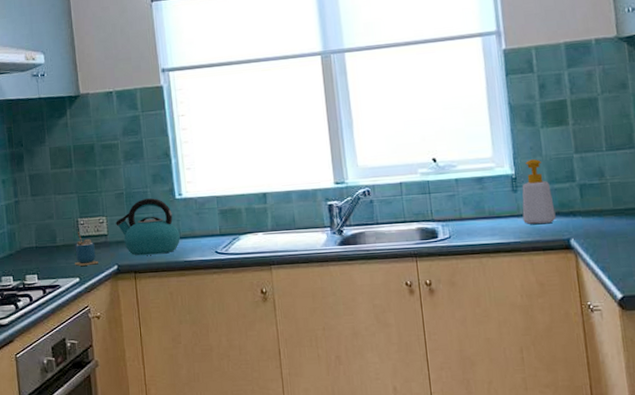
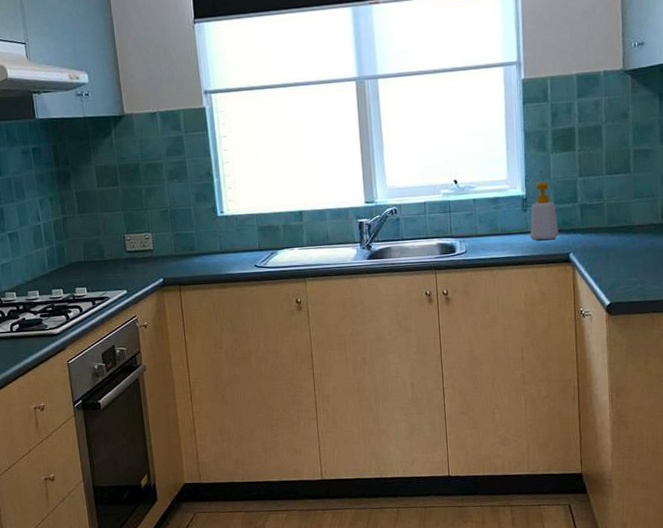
cup: present [75,231,98,266] -> none [122,246,145,279]
kettle: present [116,198,180,256] -> none [161,215,222,269]

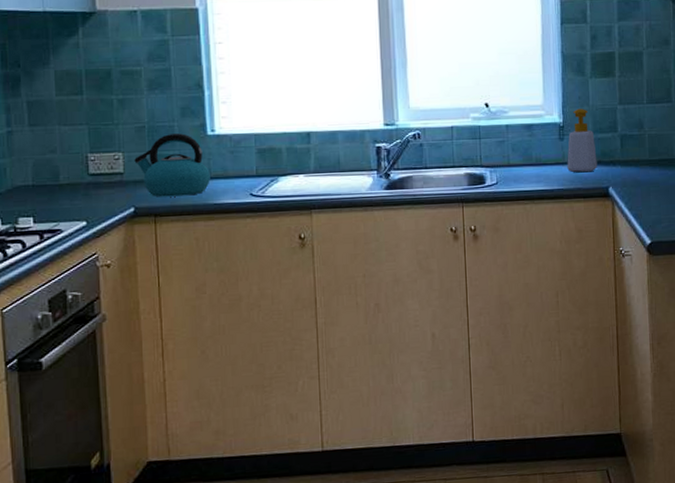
kettle: none [161,215,222,269] -> present [134,133,210,197]

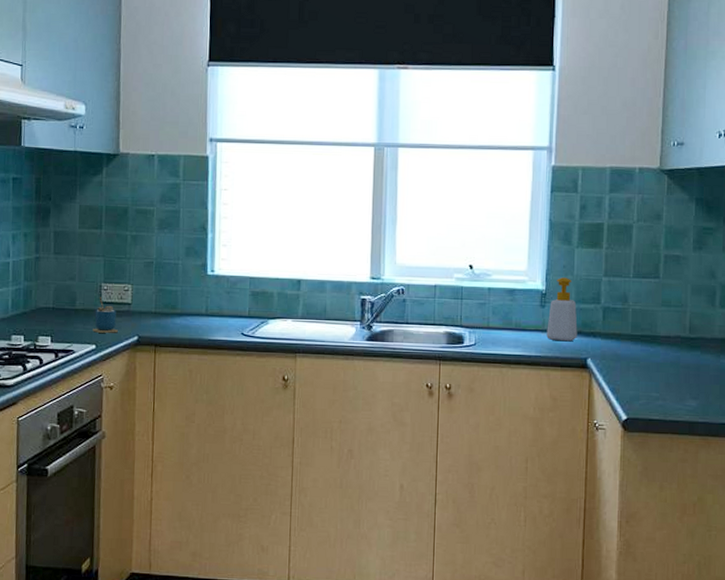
cup: none [81,168,111,208] -> present [93,296,118,333]
kettle: present [134,133,210,197] -> none [141,271,207,330]

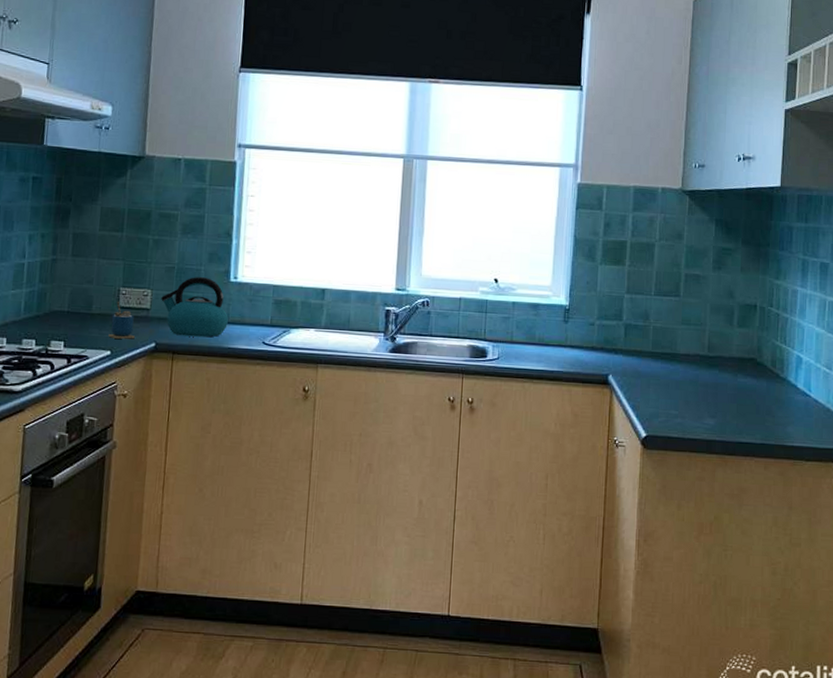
kettle: none [141,271,207,330] -> present [161,277,228,337]
soap bottle: present [546,277,578,342] -> none [569,293,600,358]

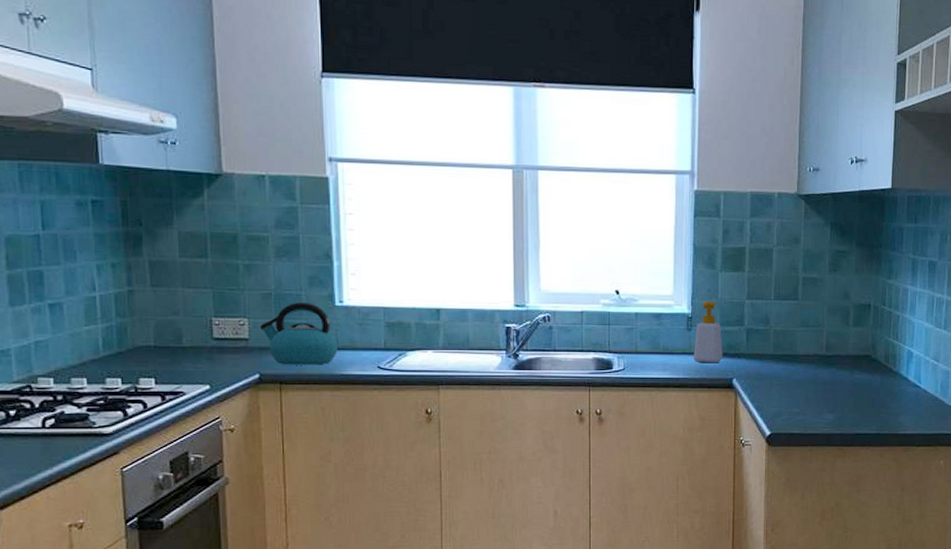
cup: present [108,301,135,339] -> none [205,332,235,372]
soap bottle: none [569,293,600,358] -> present [693,301,723,363]

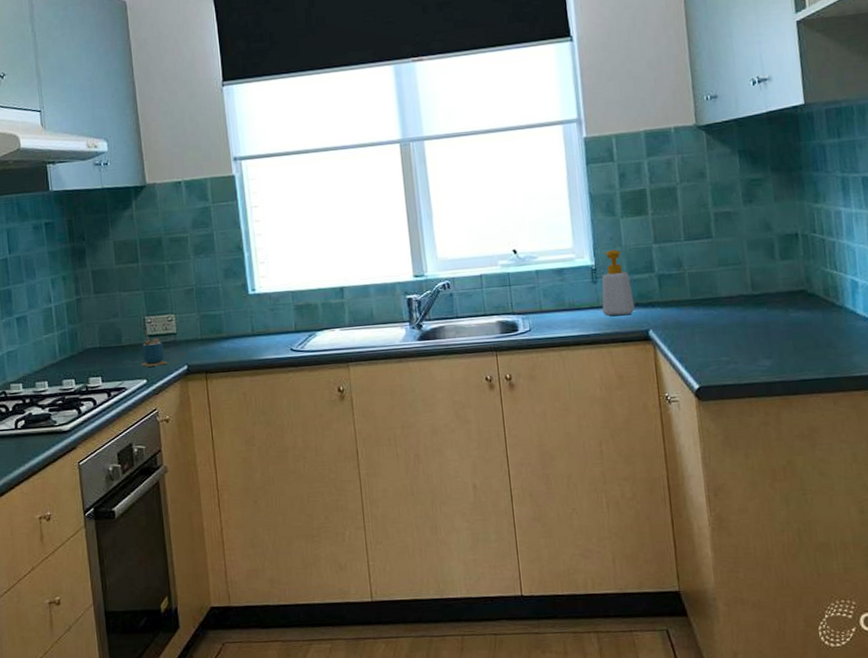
cup: none [205,332,235,372] -> present [141,330,167,367]
kettle: present [260,303,338,365] -> none [185,294,254,355]

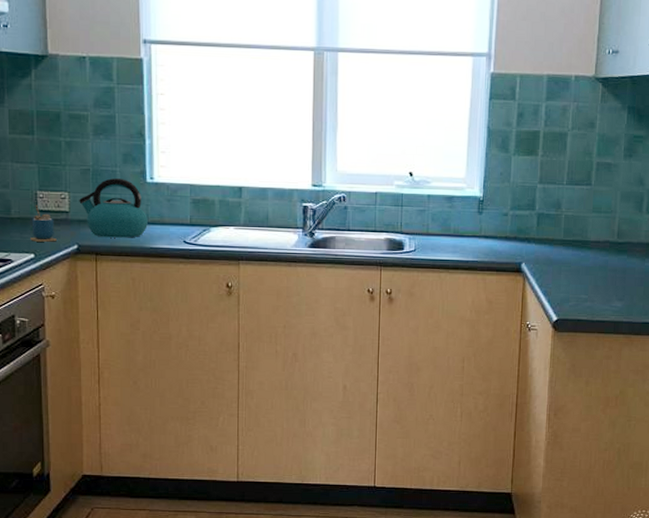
kettle: none [185,294,254,355] -> present [79,178,148,238]
soap bottle: present [601,250,635,316] -> none [483,185,513,247]

